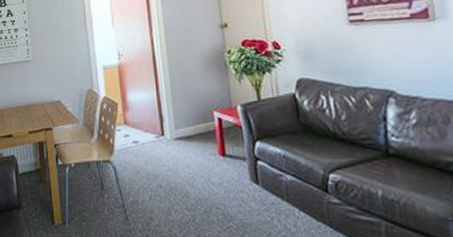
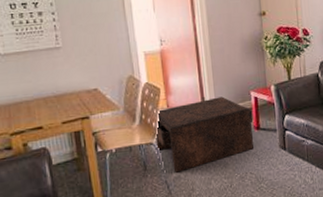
coffee table: none [112,115,219,196] -> present [154,96,254,173]

